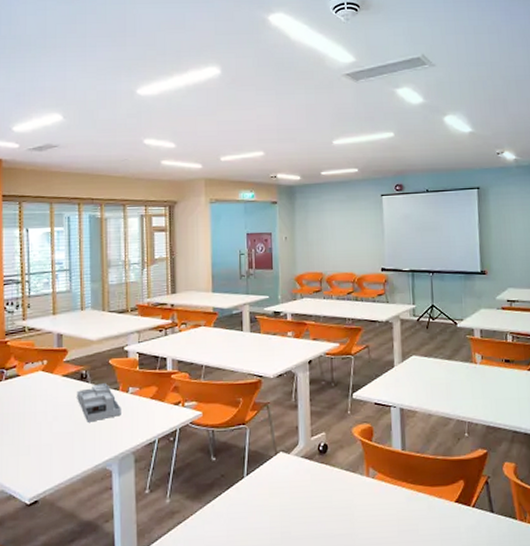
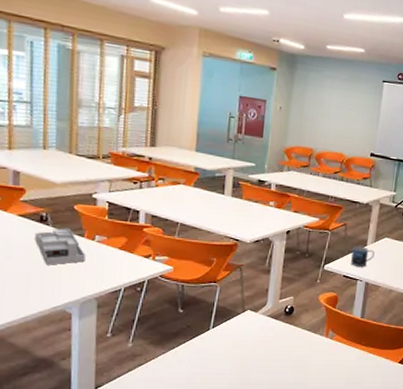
mug: none [379,368,404,392] -> present [351,246,375,267]

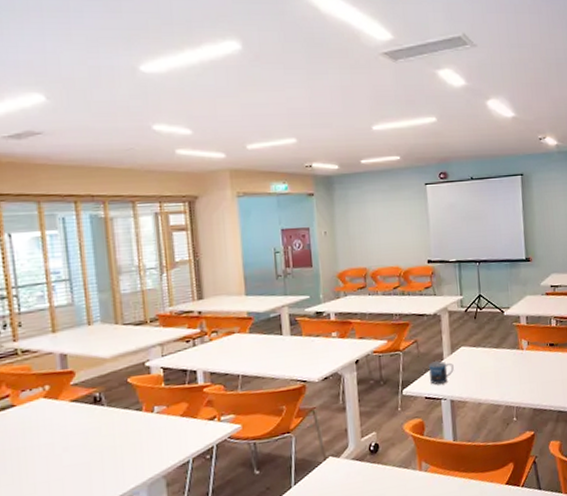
desk organizer: present [35,228,86,265] -> none [90,404,147,450]

